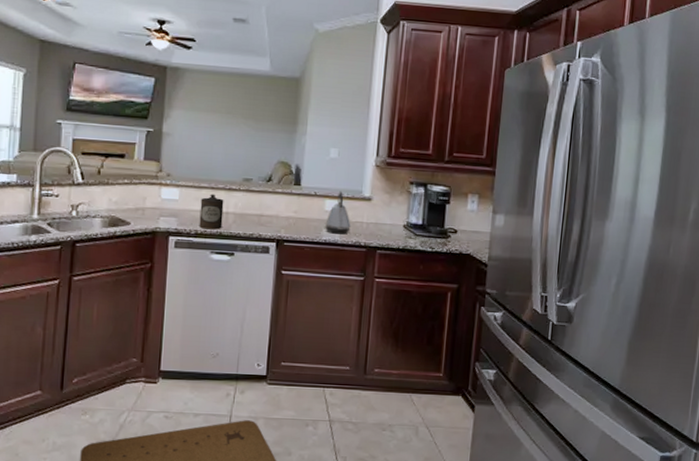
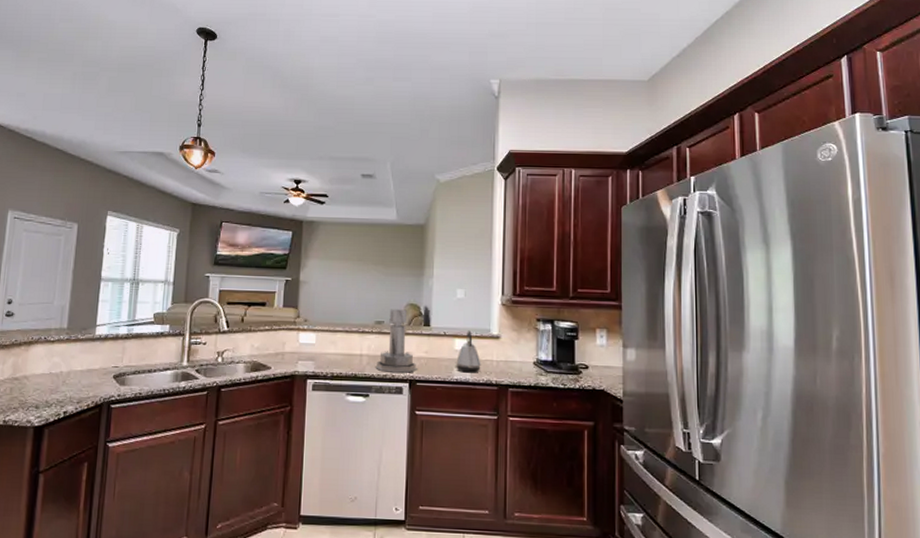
canister: present [199,194,224,230] -> none [335,337,358,372]
paper towel holder: none [242,166,285,233] -> present [375,309,417,373]

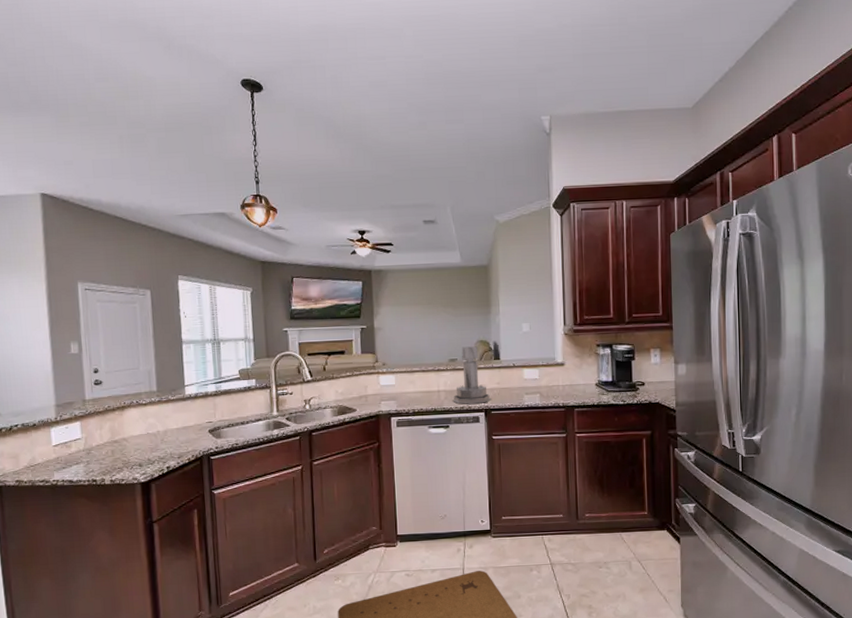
kettle: present [455,330,481,373] -> none [525,360,549,399]

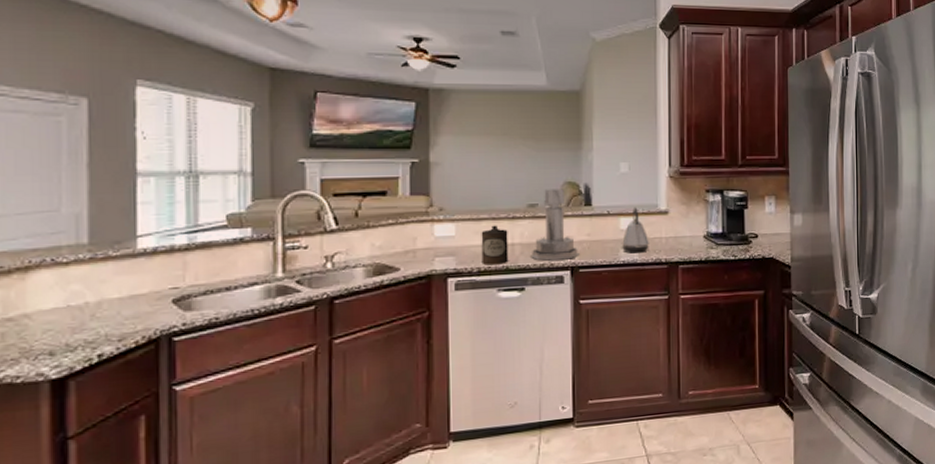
canister: none [414,376,436,408] -> present [481,225,509,265]
kettle: none [525,360,549,399] -> present [621,207,649,254]

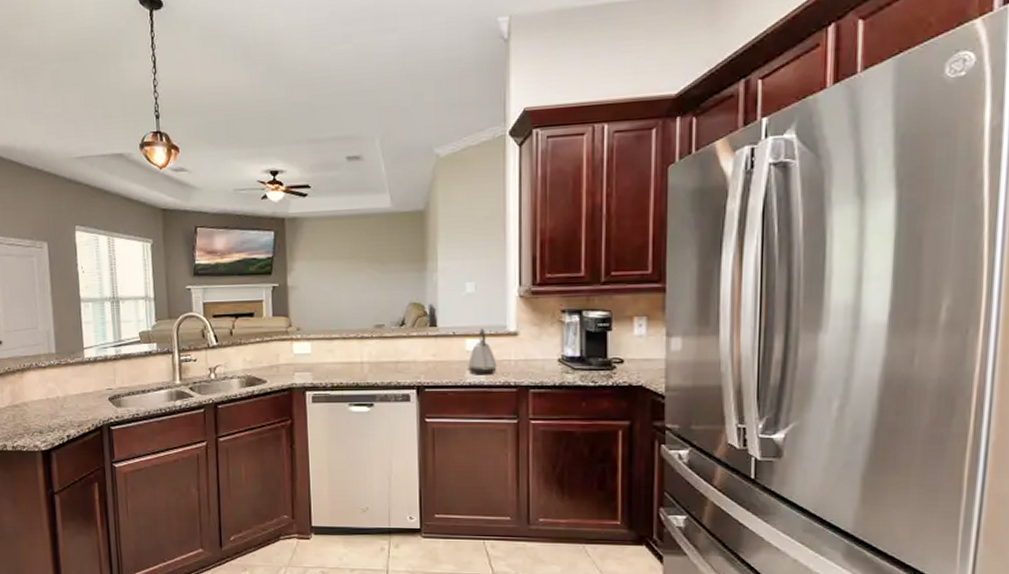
canister: present [481,225,509,265] -> none [333,344,358,381]
paper towel holder: present [531,189,579,261] -> none [378,310,425,379]

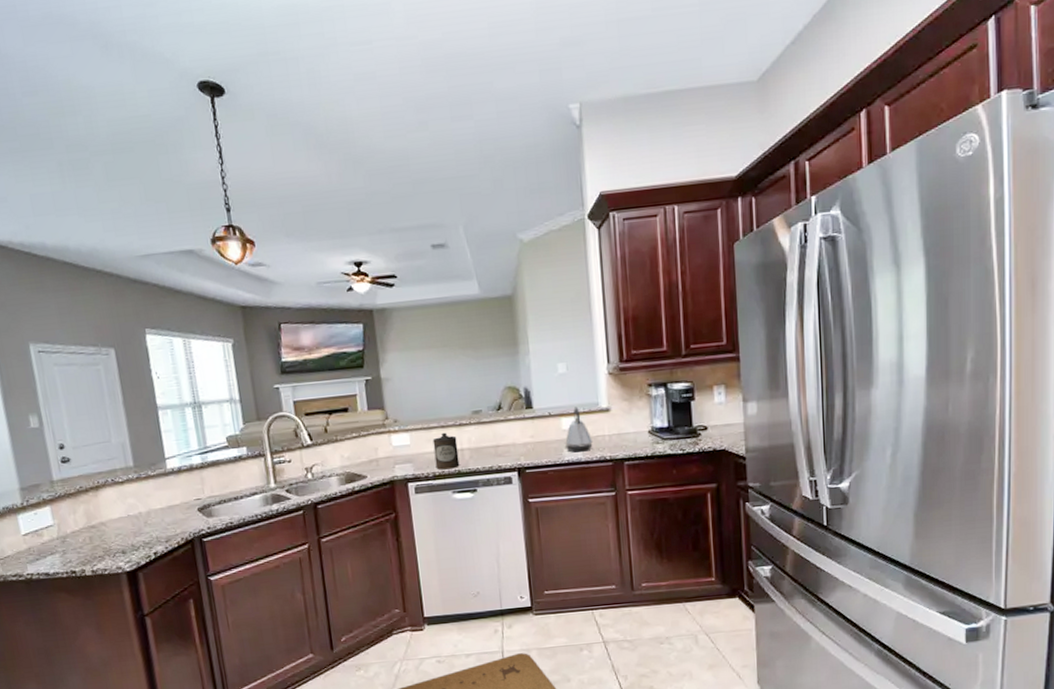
canister: none [333,344,358,381] -> present [432,432,460,470]

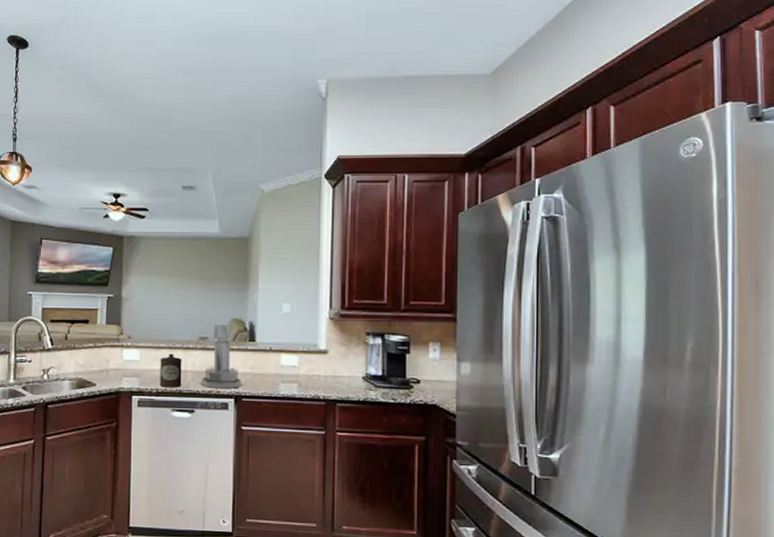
paper towel holder: none [479,394,525,464] -> present [200,324,243,389]
kettle: present [564,407,593,453] -> none [281,345,308,388]

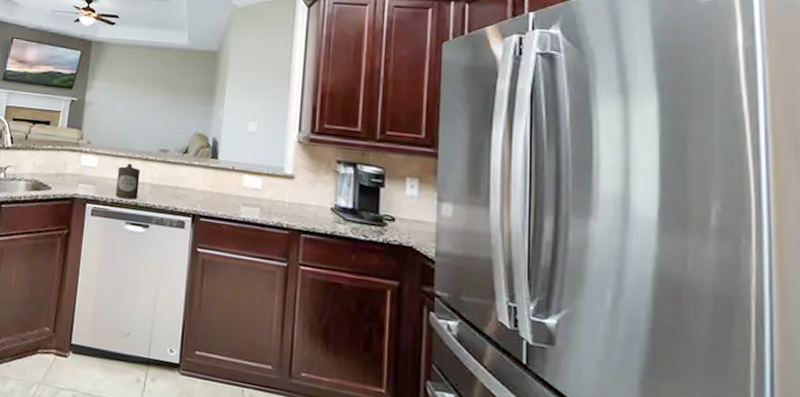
paper towel holder: present [200,324,243,389] -> none [157,137,202,207]

